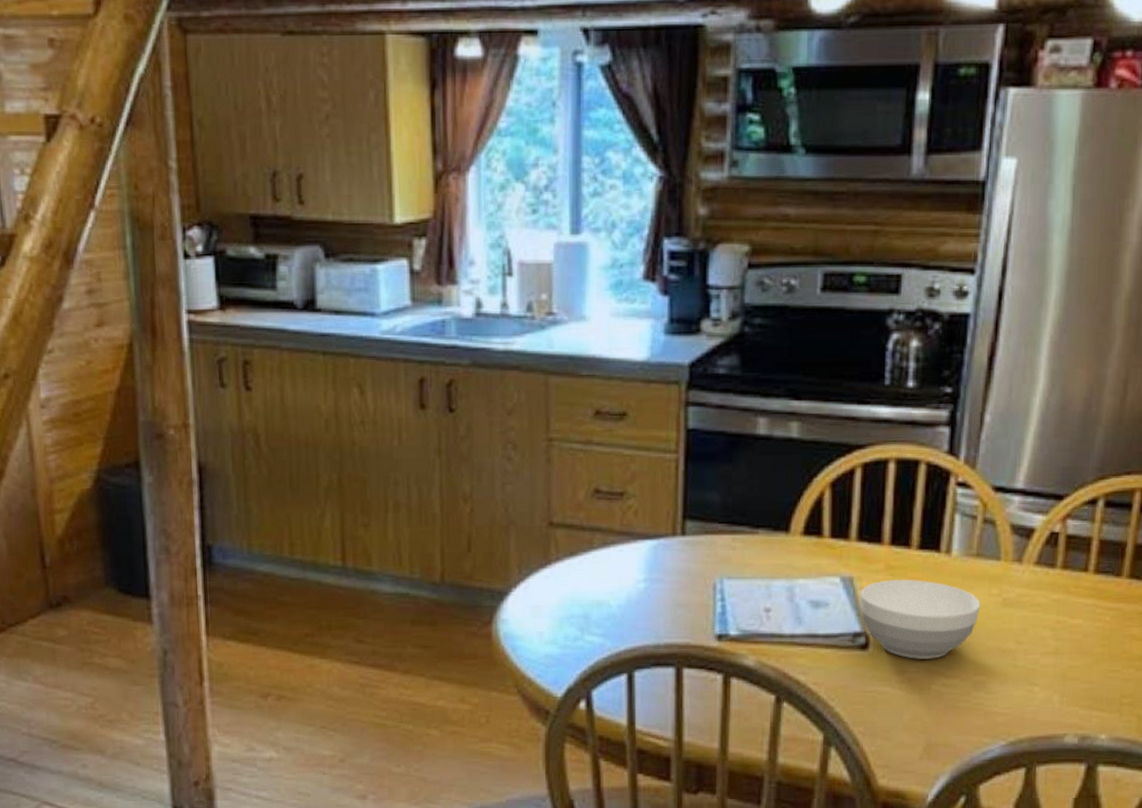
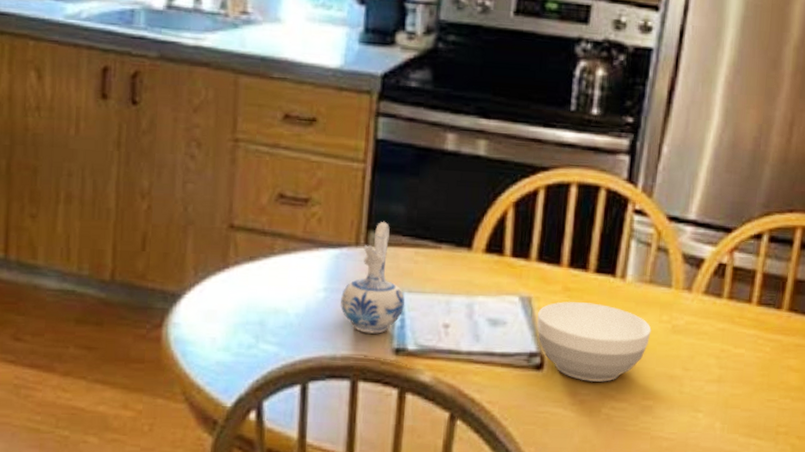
ceramic pitcher: none [661,509,724,621] -> present [341,221,405,334]

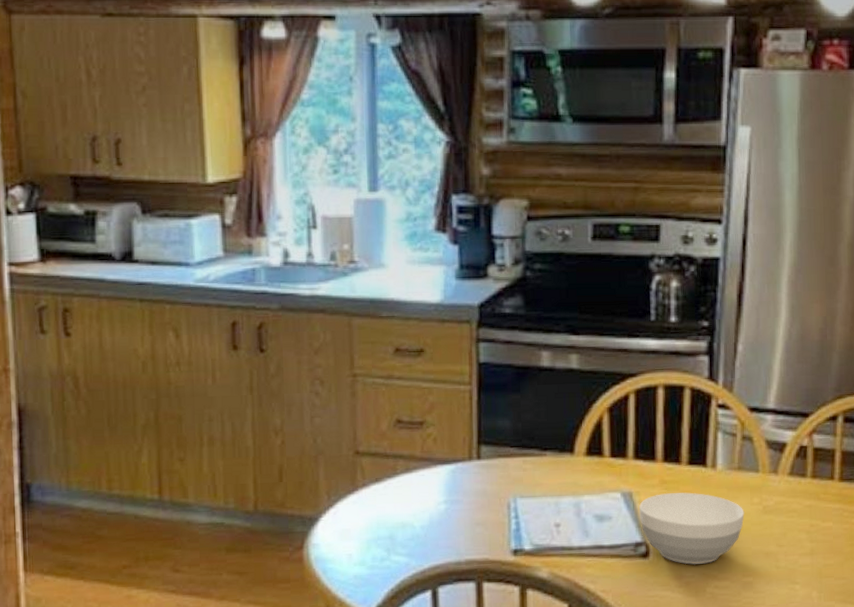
ceramic pitcher: present [341,221,405,334] -> none [460,435,518,538]

